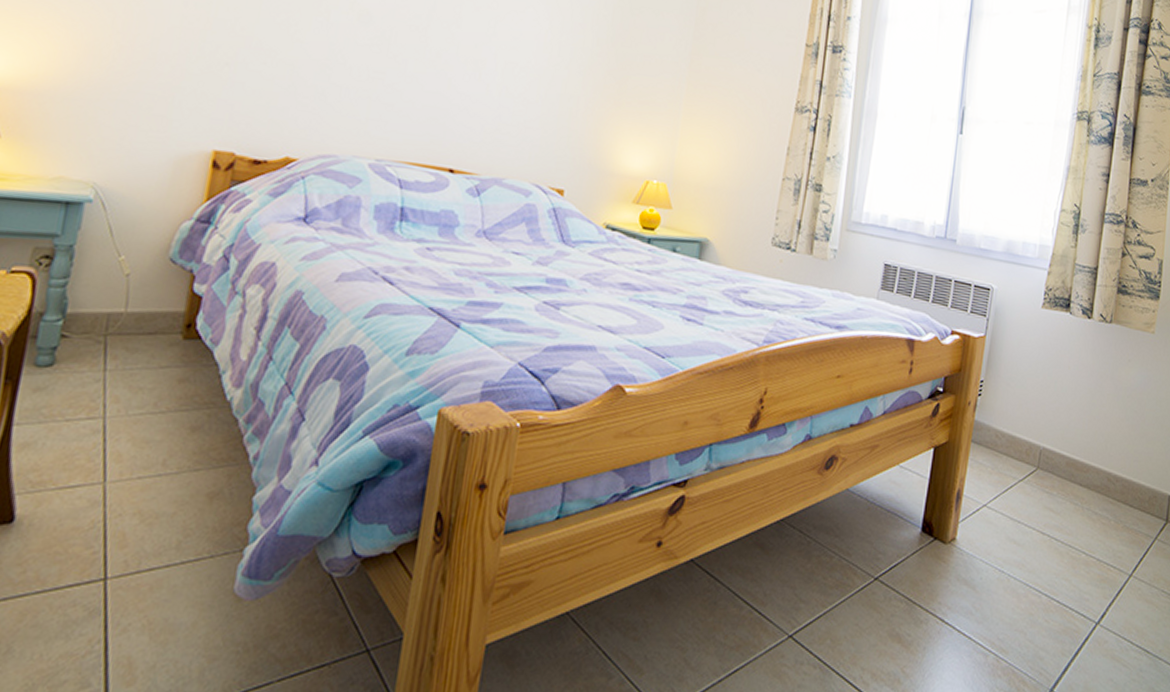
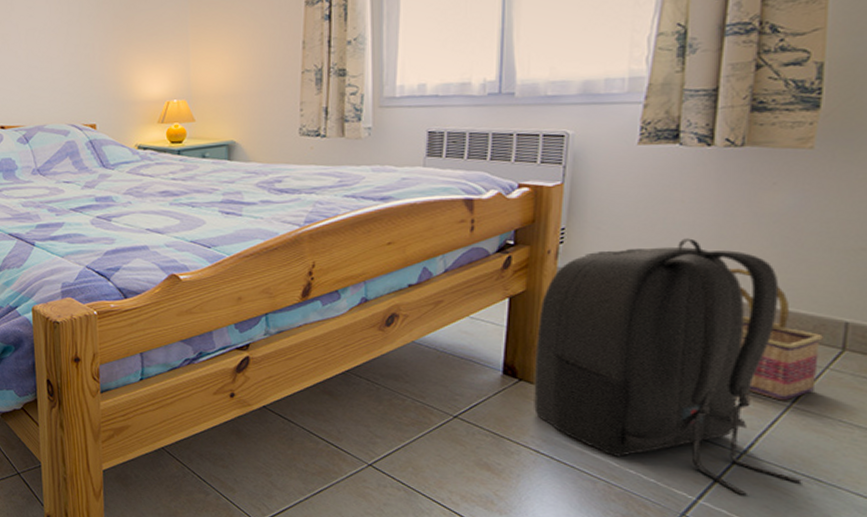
backpack: none [944,403,1136,668] -> present [534,238,802,495]
basket: none [1097,436,1155,570] -> present [730,268,823,401]

